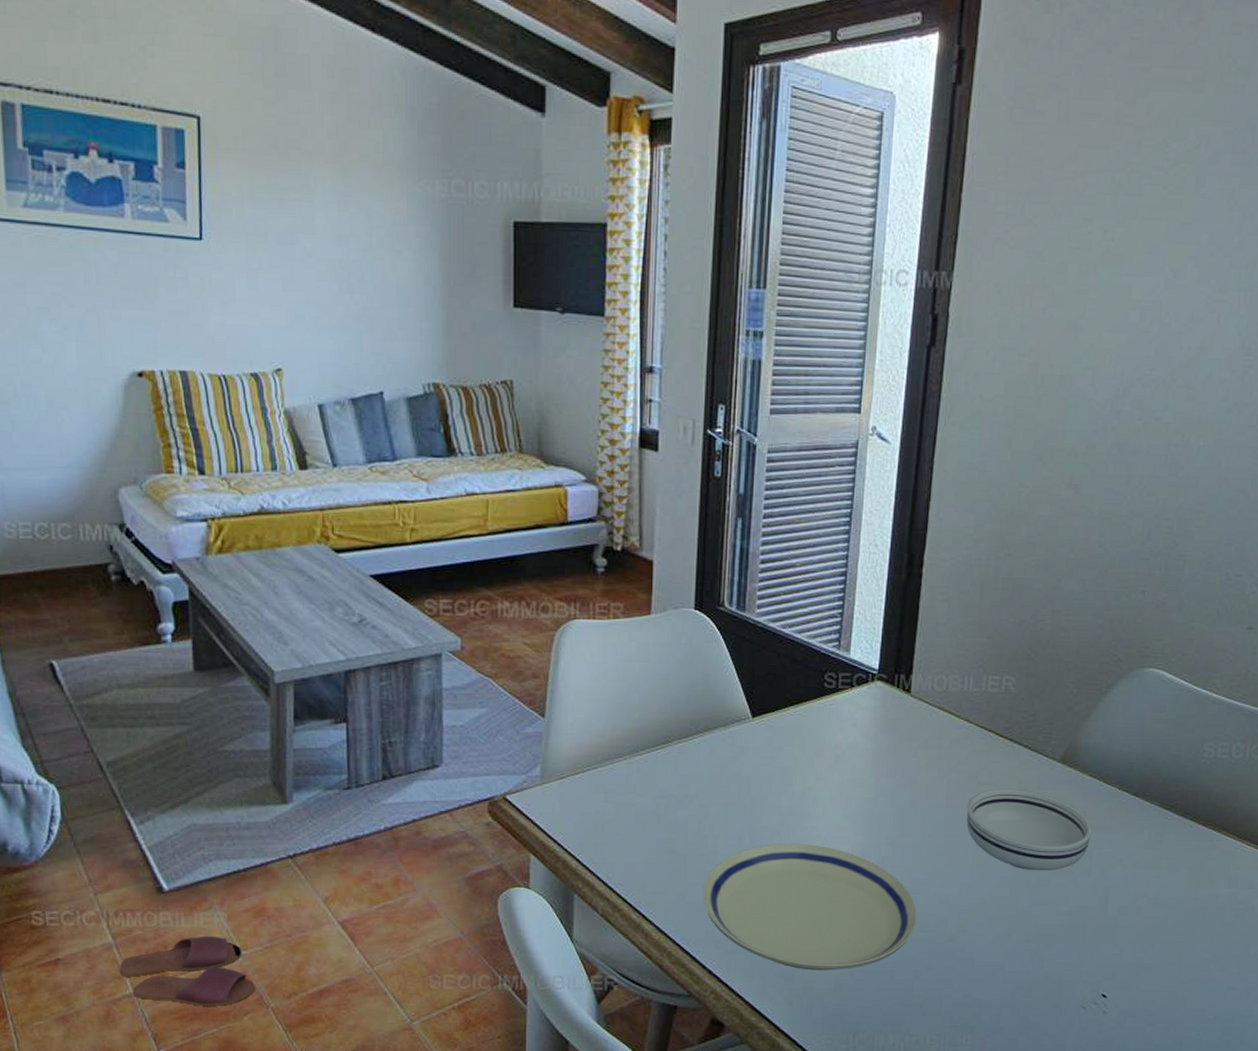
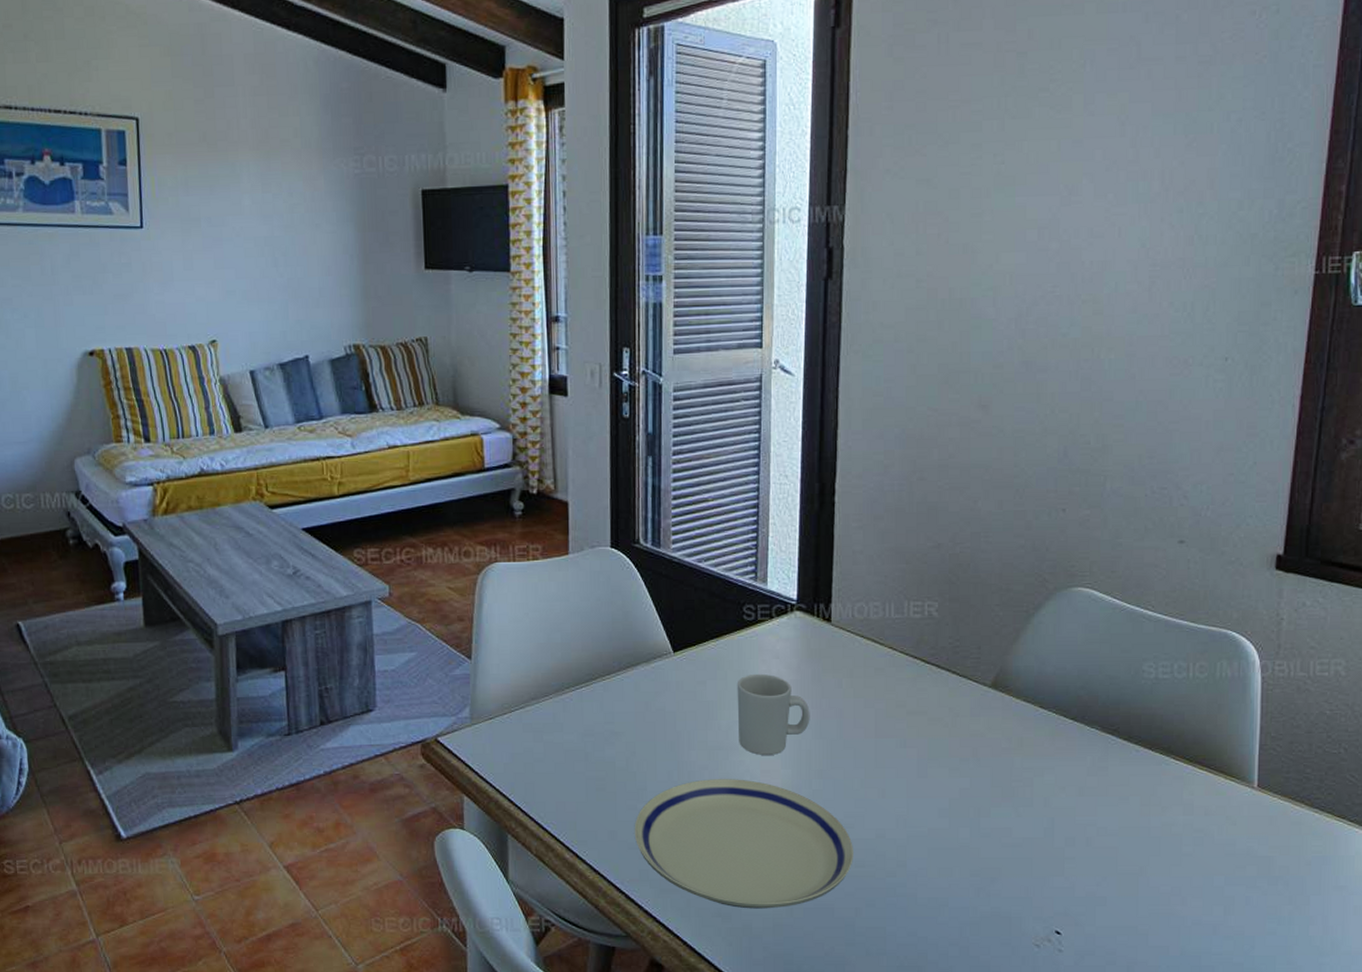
slippers: present [120,936,255,1006] -> none [83,881,208,951]
mug: none [812,741,884,822] -> present [737,673,810,755]
bowl: present [966,788,1093,871] -> none [897,716,1031,802]

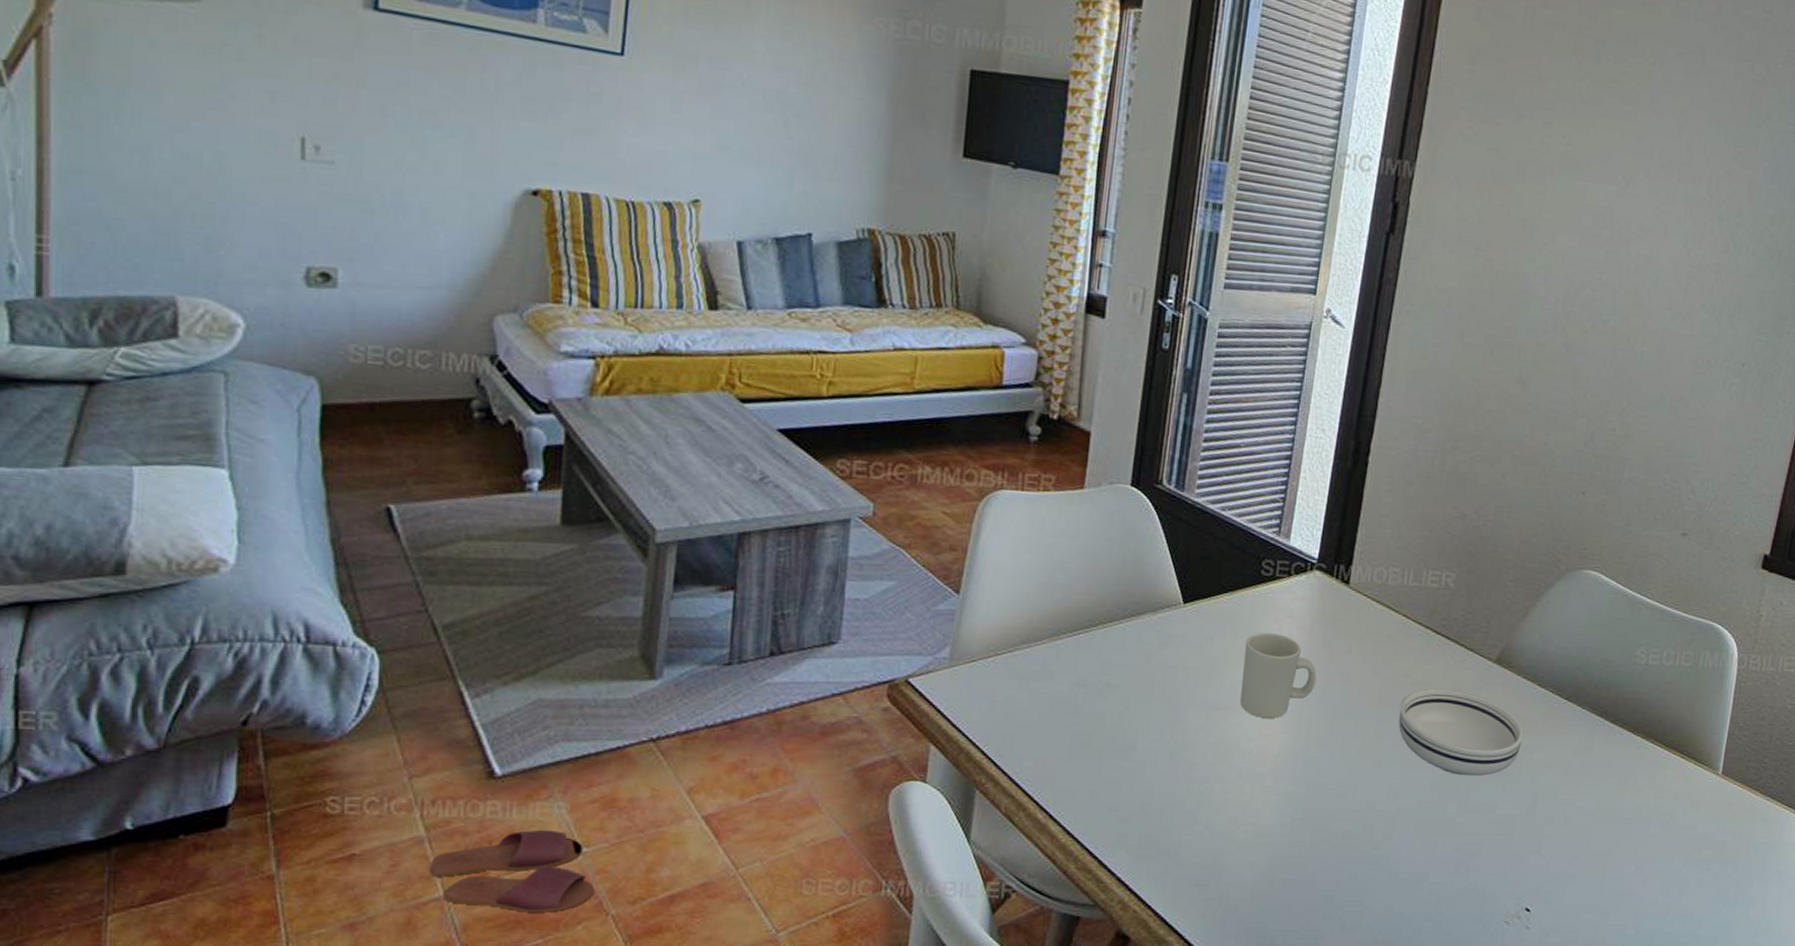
slippers: none [83,881,208,951] -> present [430,829,595,913]
plate: present [634,779,853,909] -> none [1116,740,1343,879]
bowl: none [897,716,1031,802] -> present [1398,688,1524,776]

